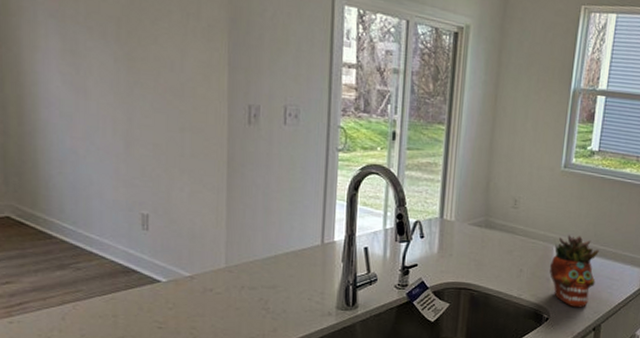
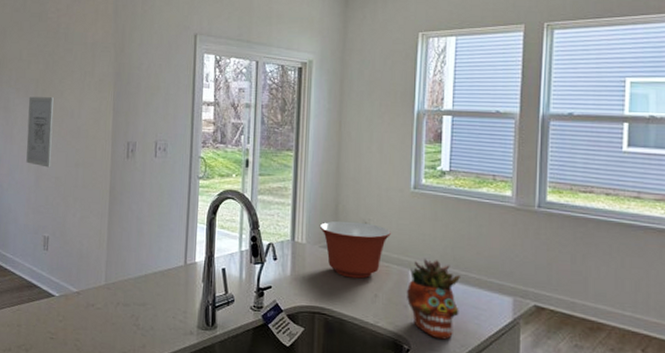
wall art: none [107,39,146,132] -> present [26,96,54,168]
mixing bowl: none [469,198,541,255] -> present [319,221,392,279]

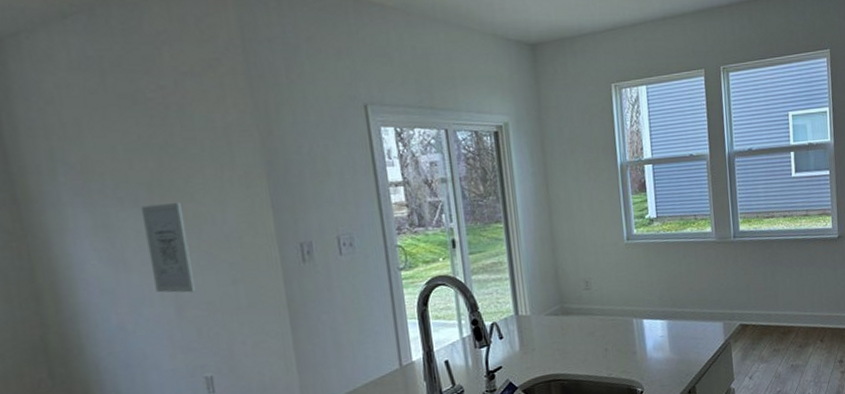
mixing bowl: present [319,221,392,279] -> none [541,281,613,339]
succulent planter: present [407,258,460,340] -> none [633,303,681,375]

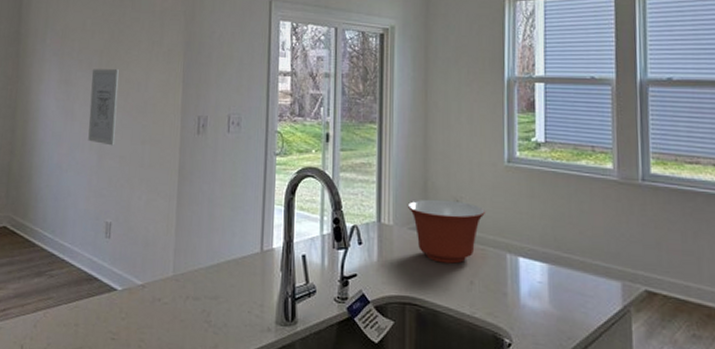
mixing bowl: none [541,281,613,339] -> present [407,199,486,264]

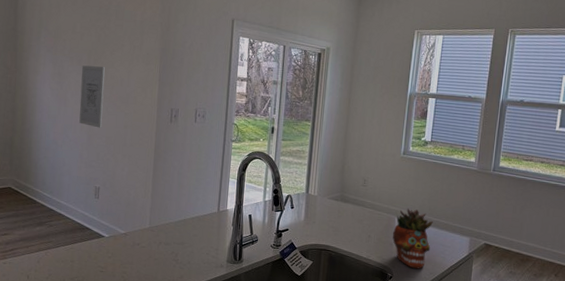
mixing bowl: present [407,199,486,264] -> none [328,178,385,224]
succulent planter: none [506,239,564,332] -> present [392,208,433,269]

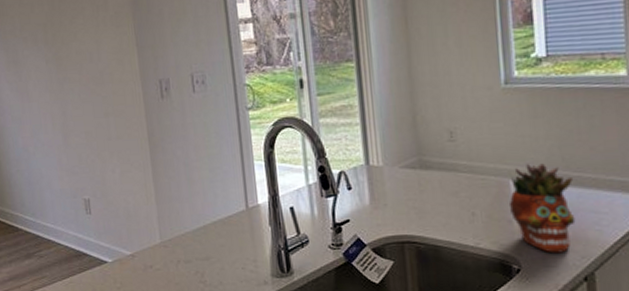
wall art: present [79,65,105,128] -> none [39,42,78,123]

